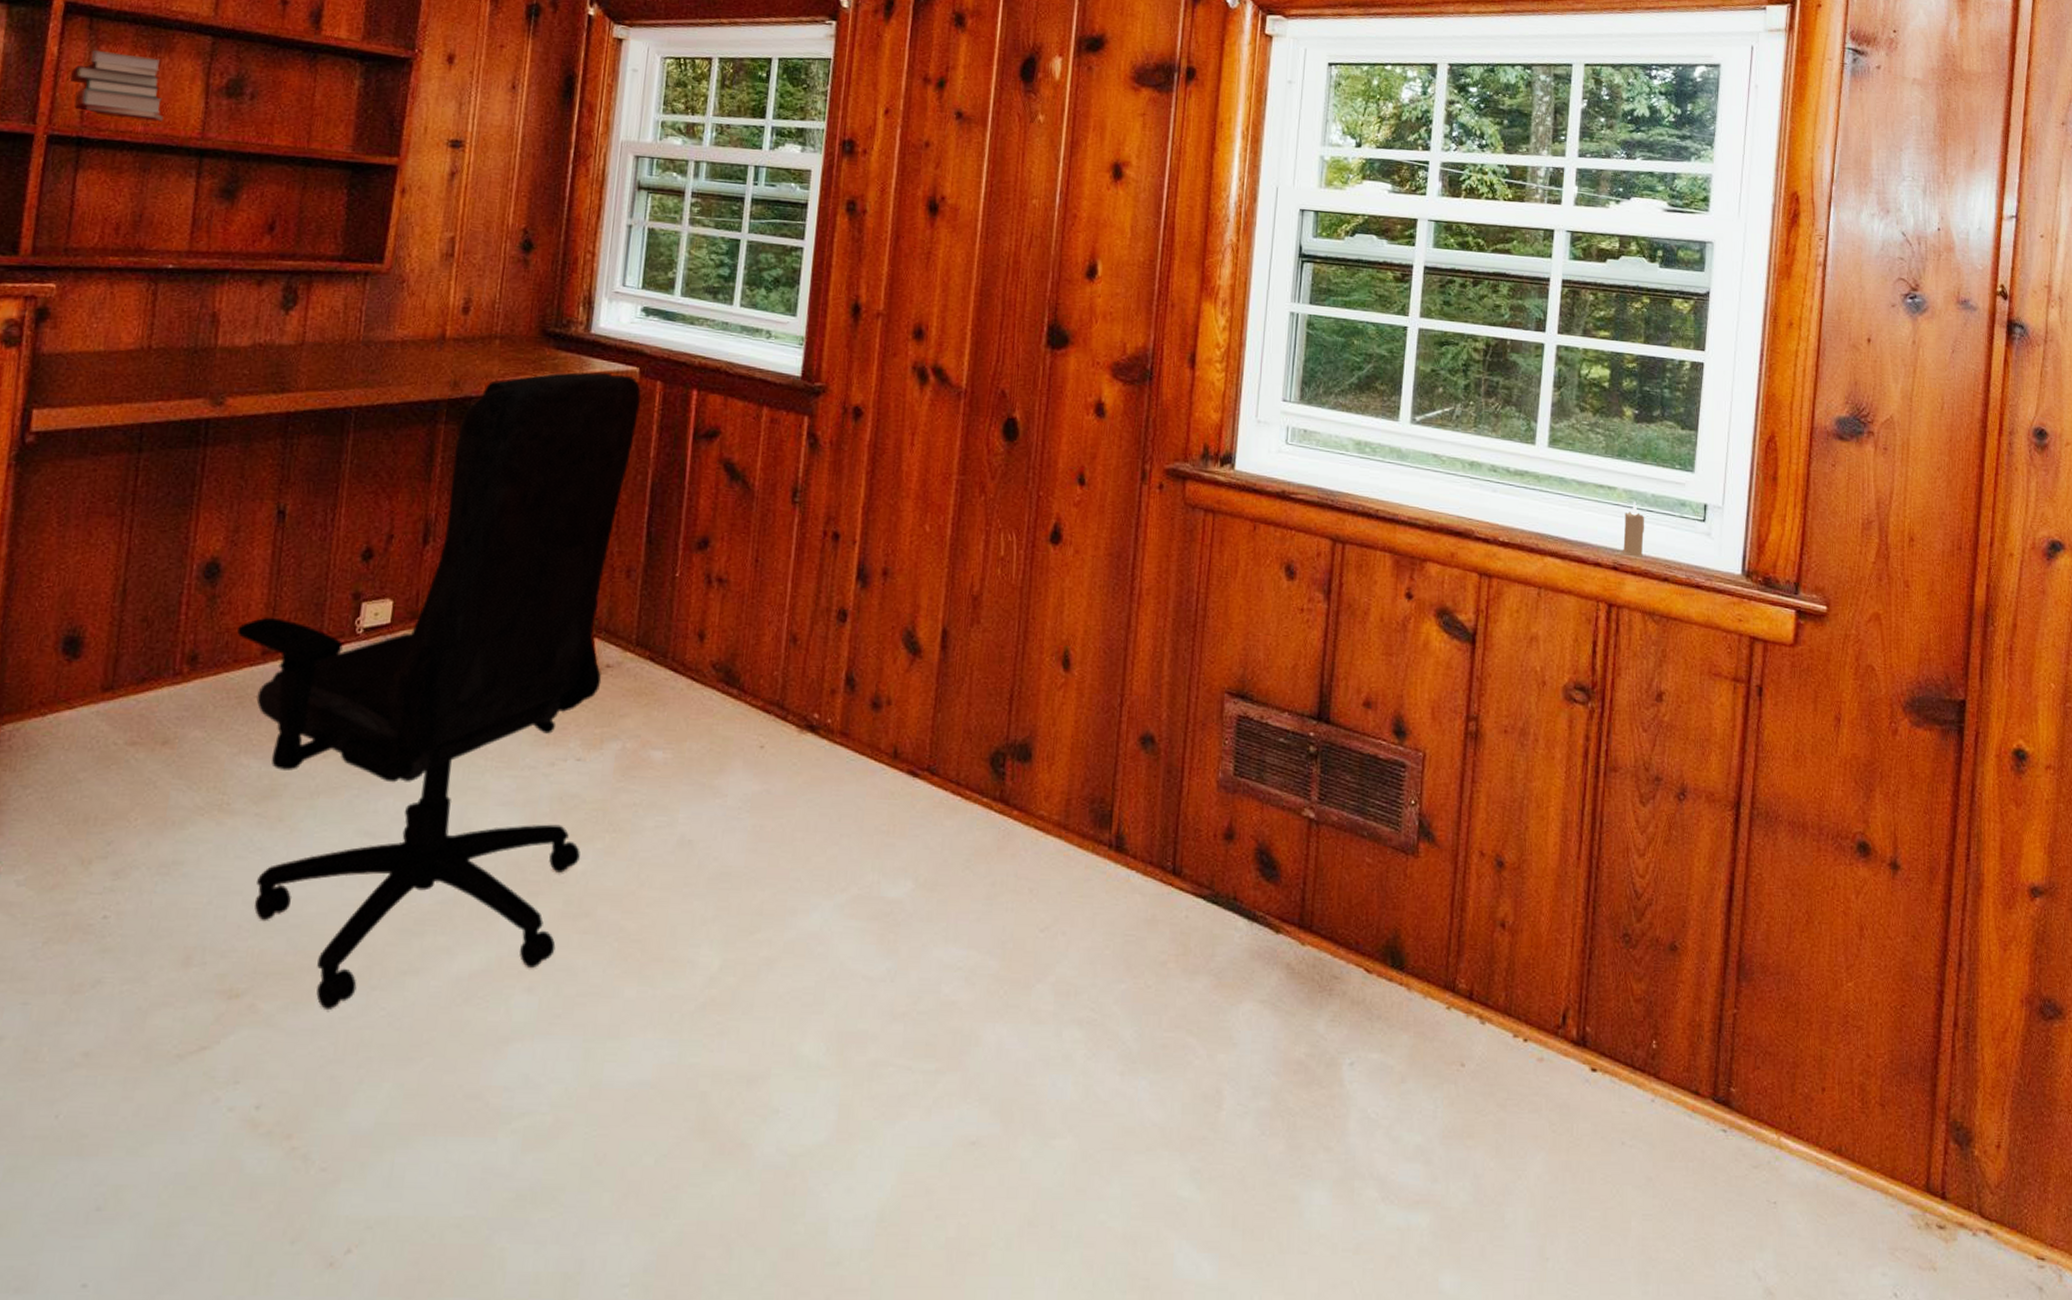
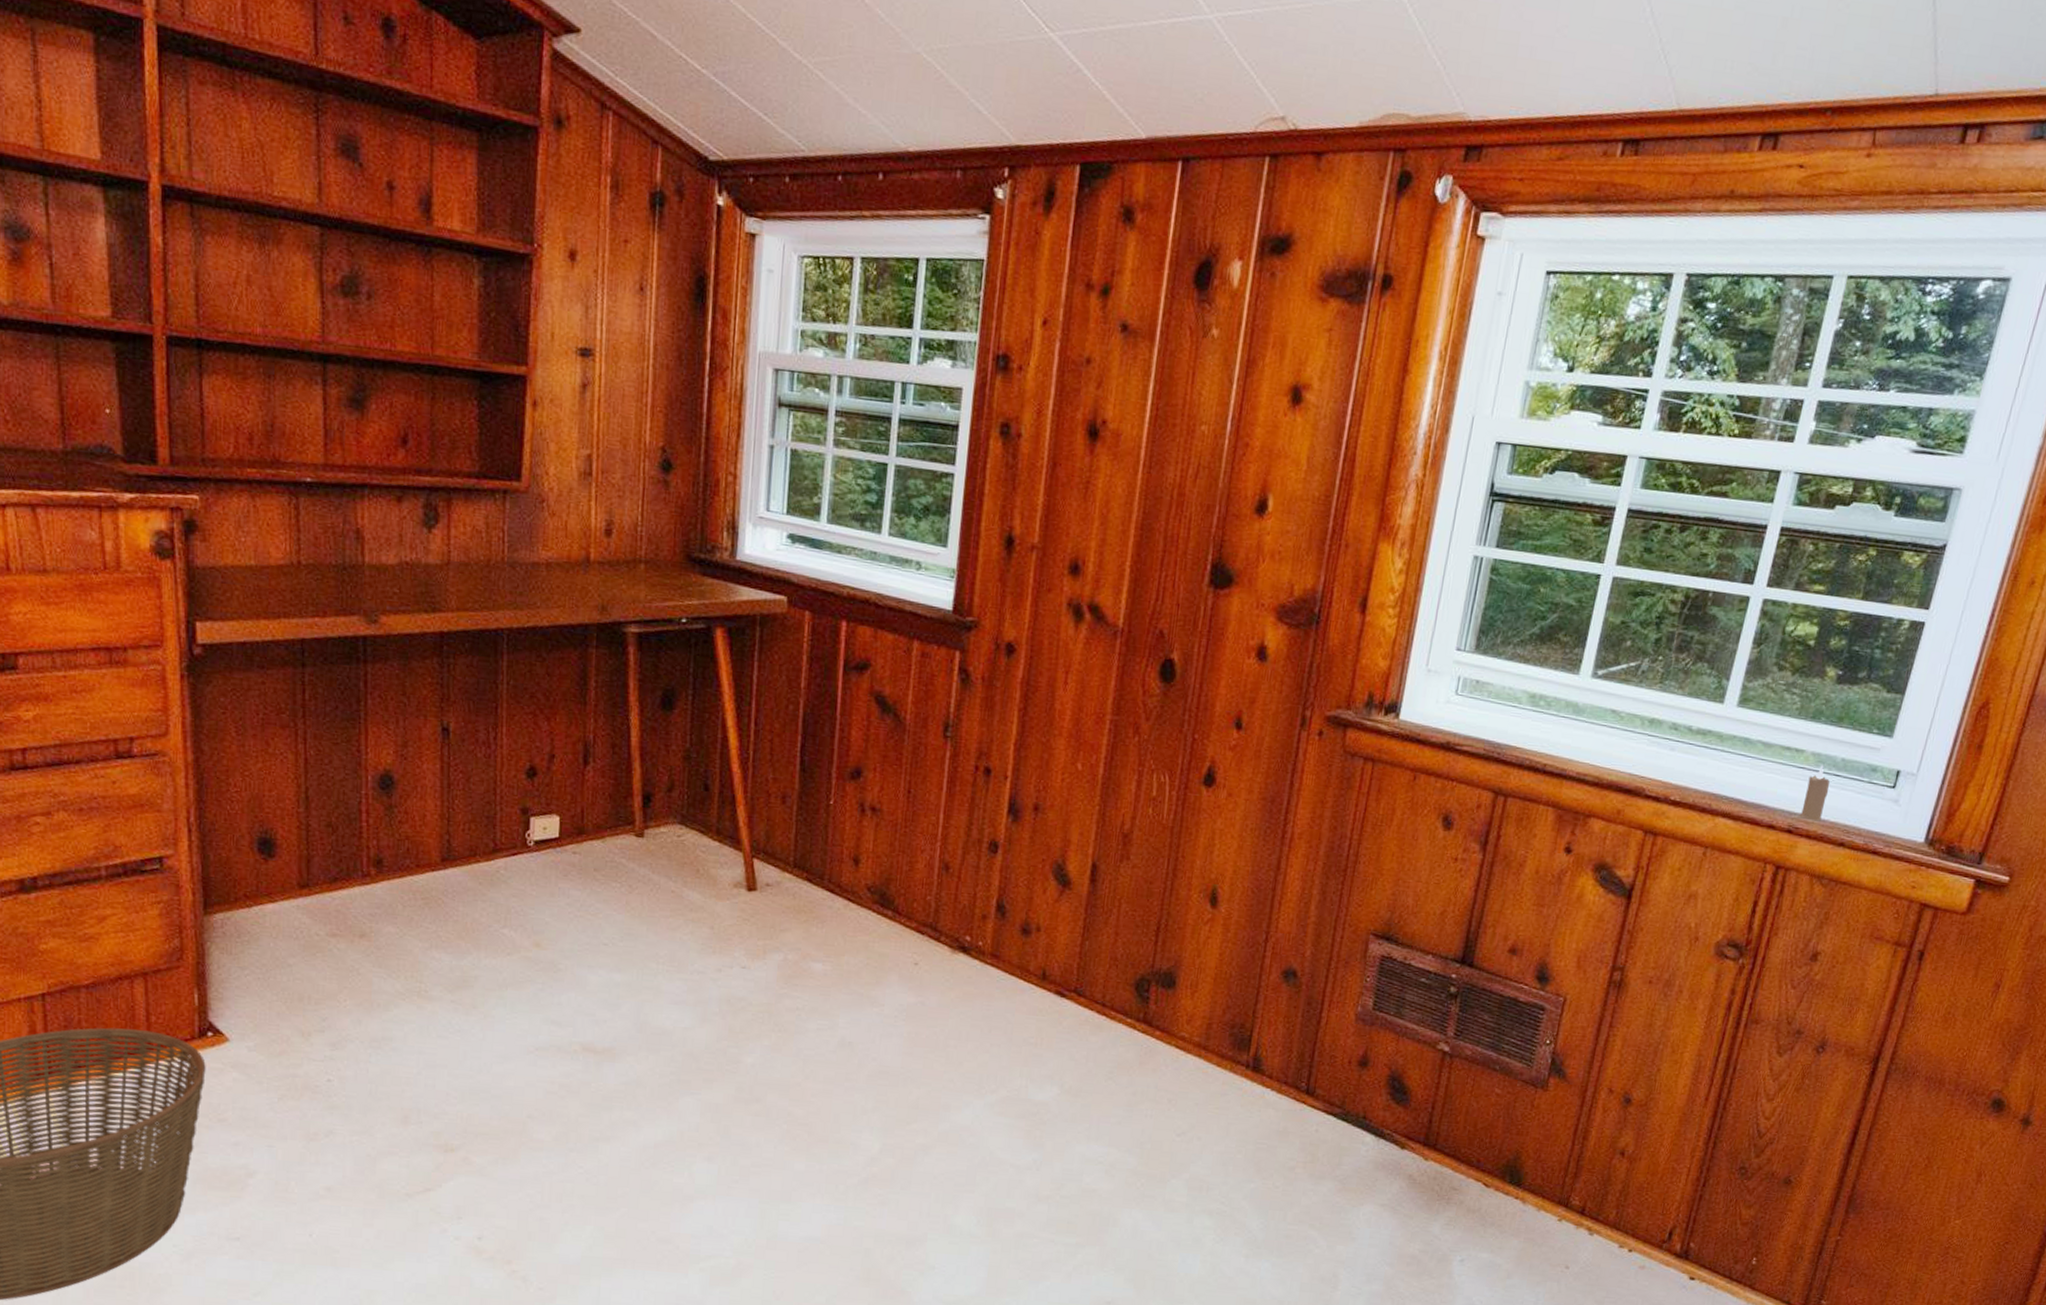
books: present [70,50,164,122] -> none [179,241,281,324]
office chair: present [237,372,641,1009] -> none [416,599,790,1165]

